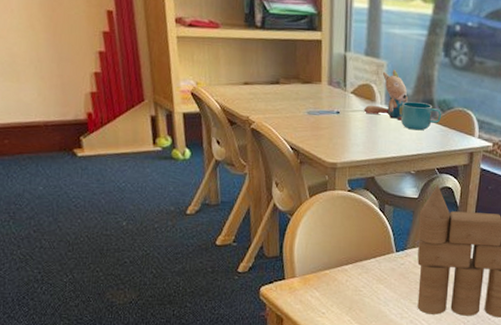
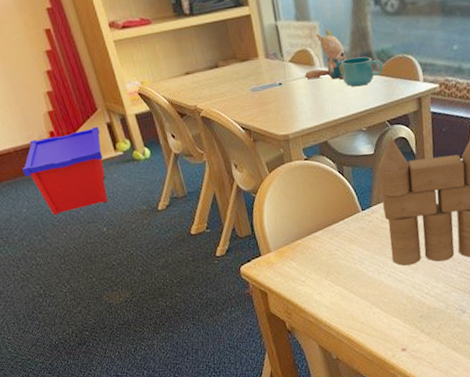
storage bin: none [48,117,142,199] -> present [22,126,108,215]

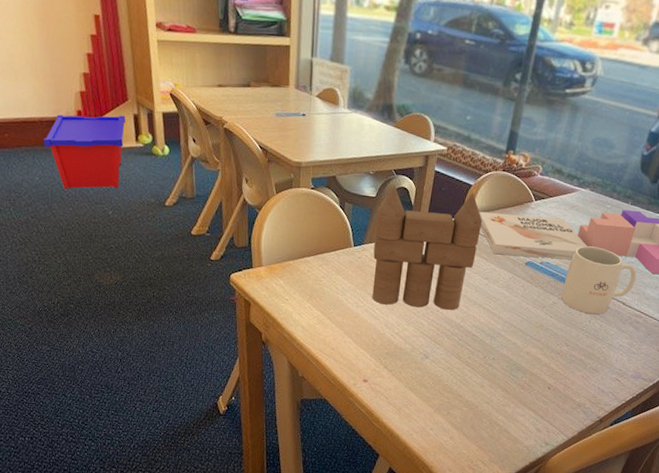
toy animal: present [304,28,346,80] -> none [327,74,369,124]
cup: present [340,56,383,87] -> none [361,106,400,134]

